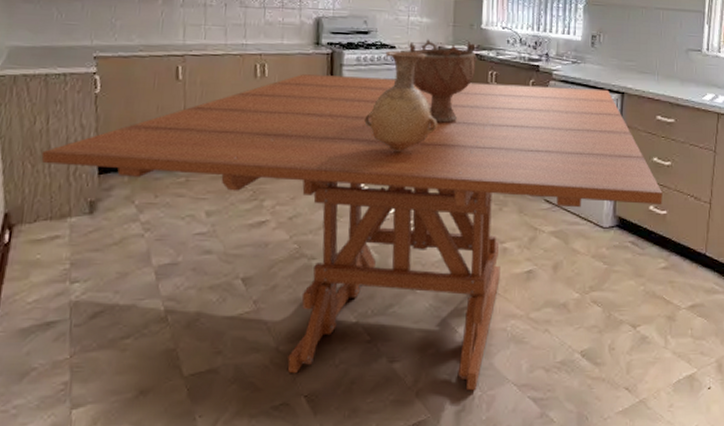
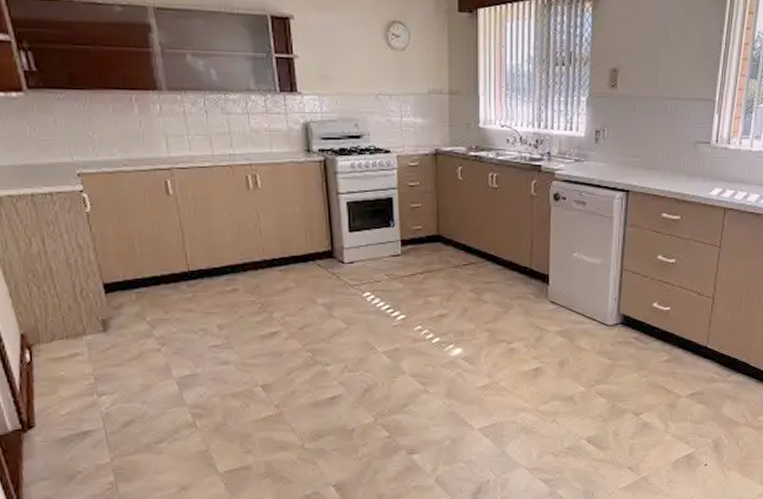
dining table: present [41,74,663,391] -> none [44,184,666,476]
vase: present [364,50,438,153] -> none [365,155,439,261]
decorative bowl: present [409,39,478,123] -> none [404,141,477,229]

